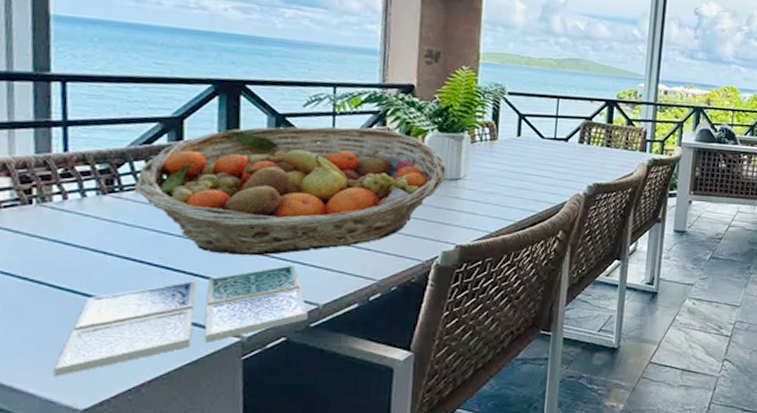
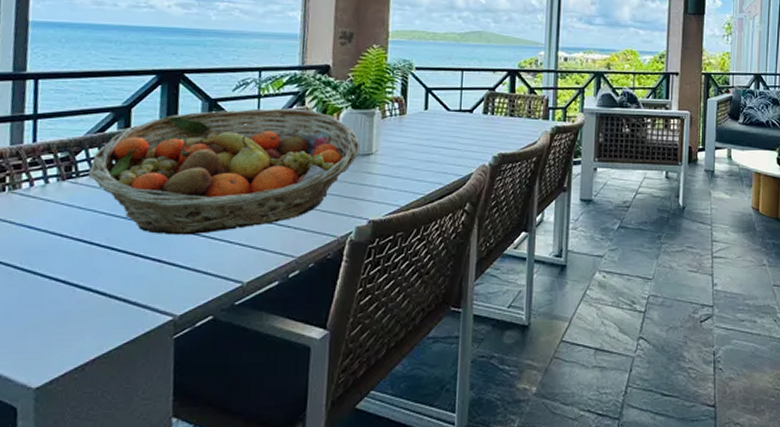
drink coaster: present [53,265,308,376] -> none [13,243,233,355]

